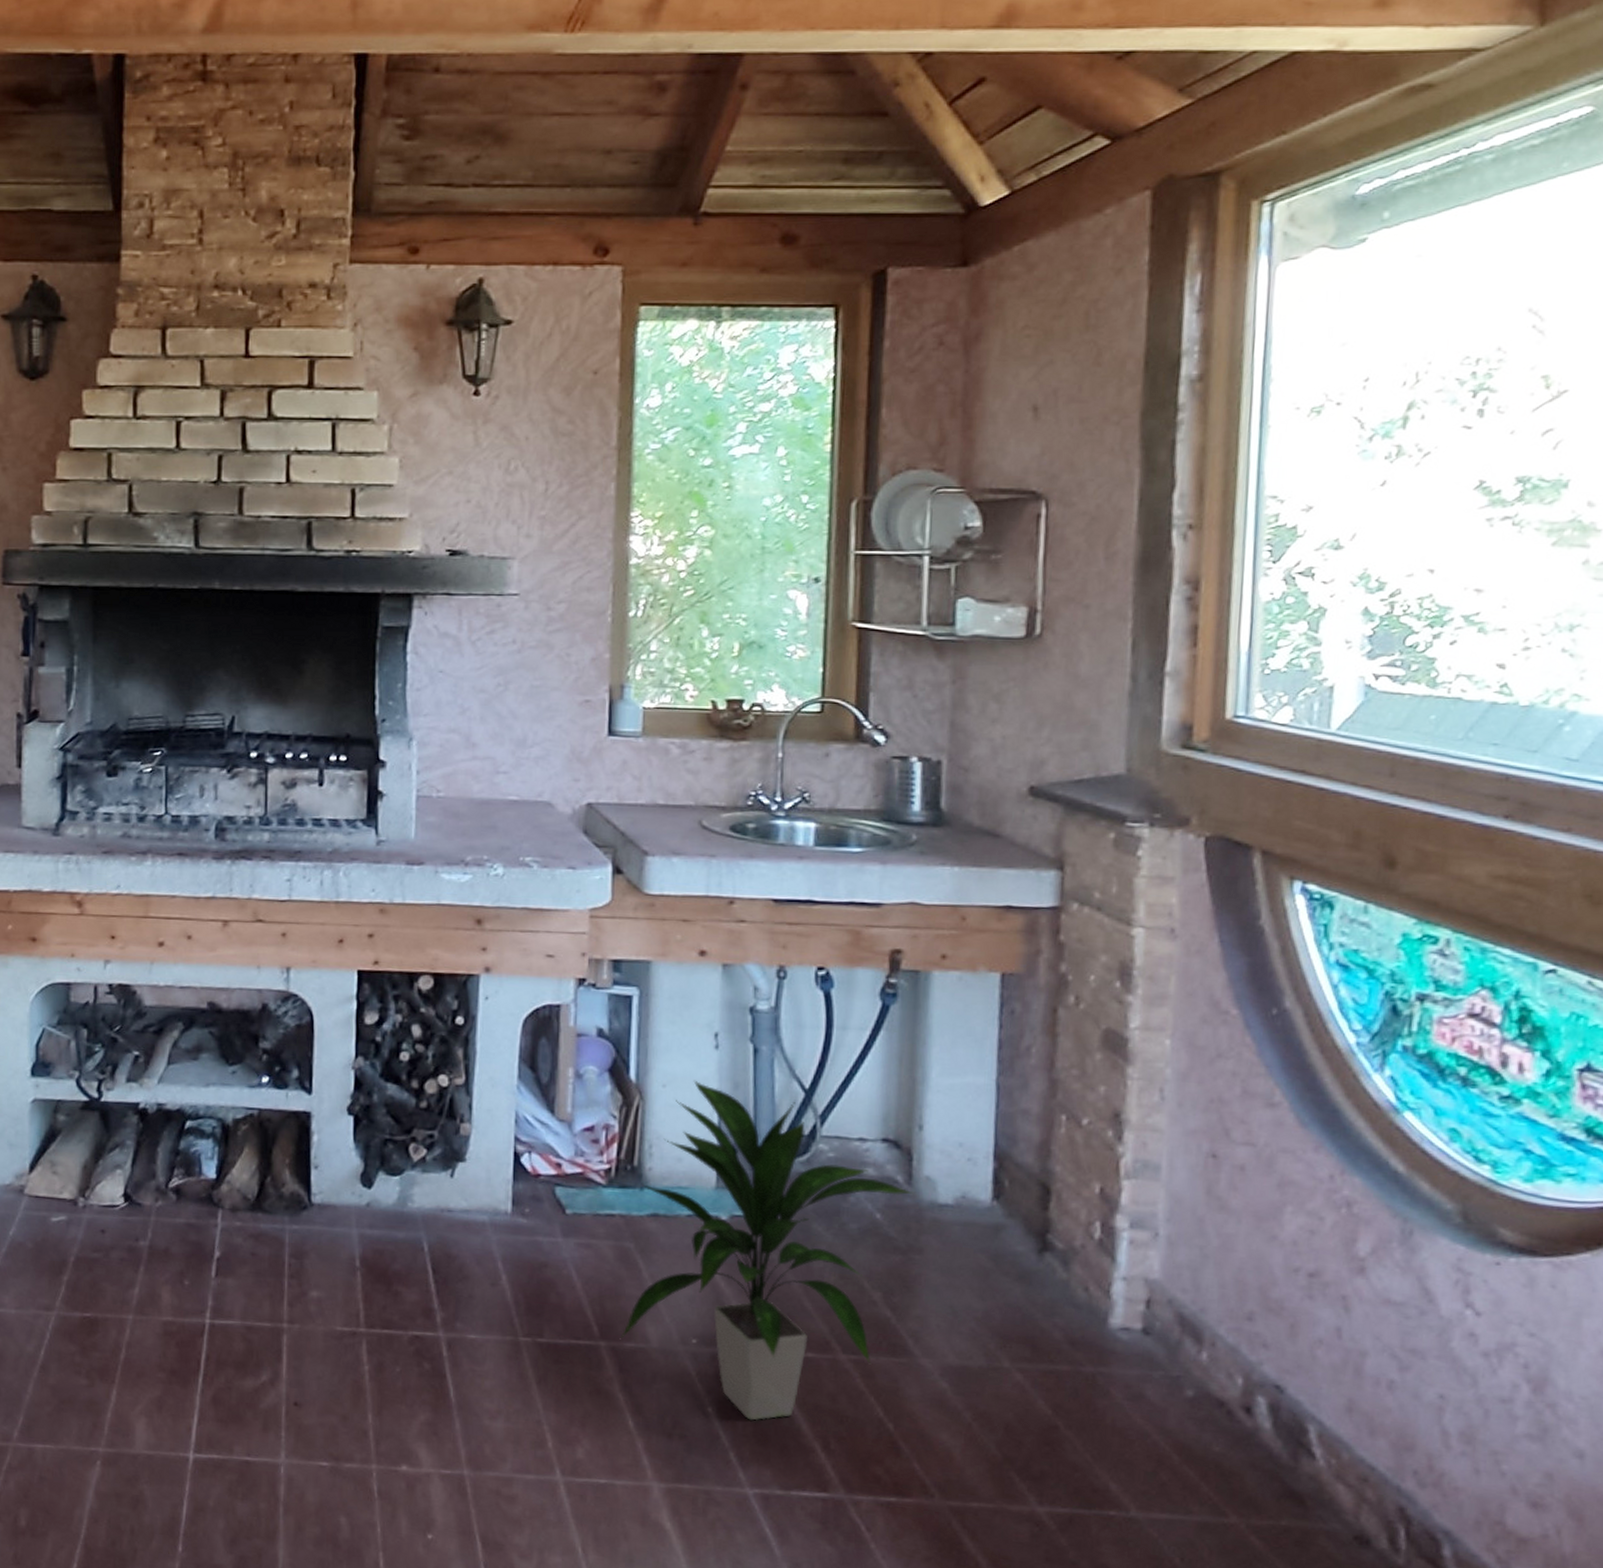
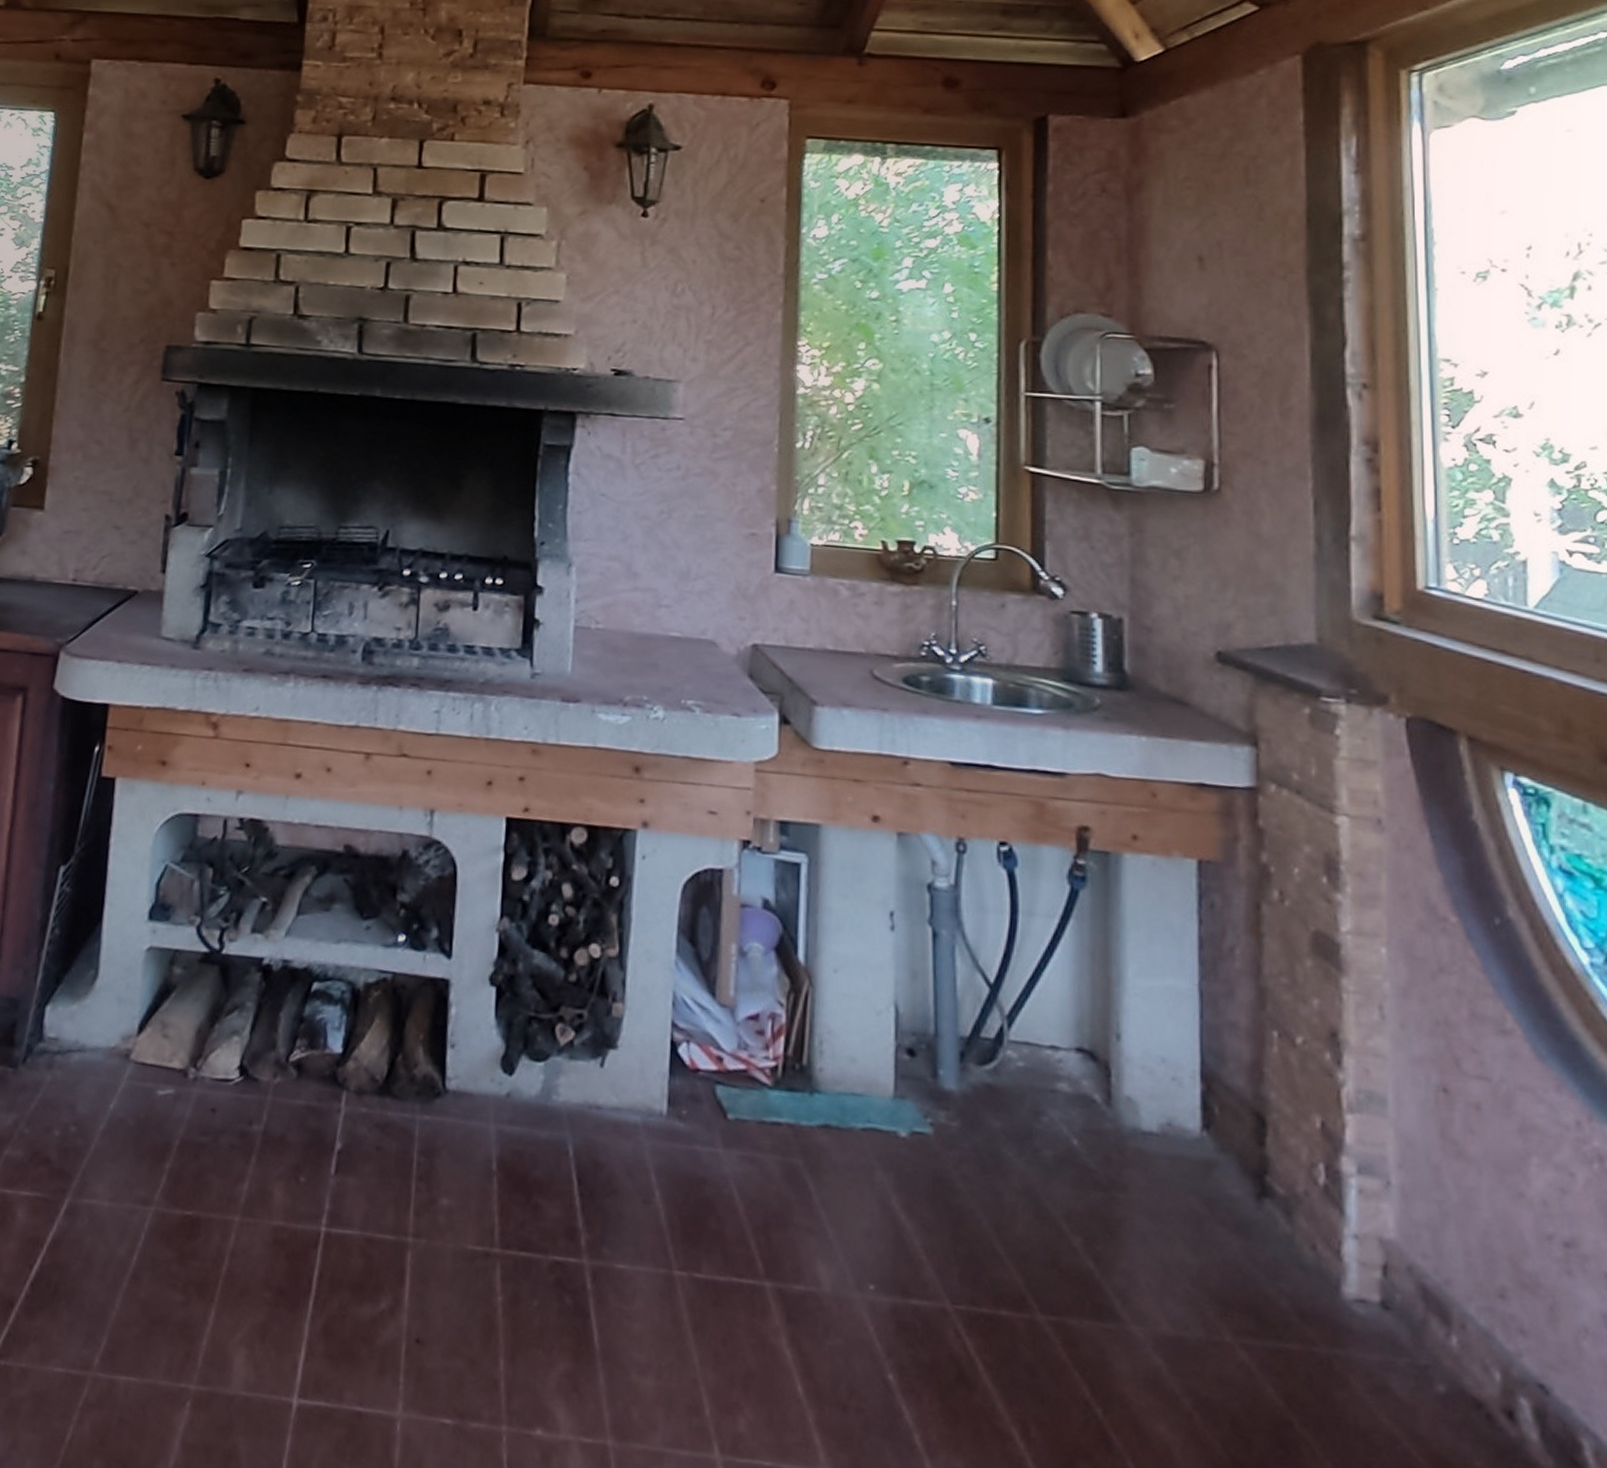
indoor plant: present [621,1080,914,1421] -> none [789,965,1114,1395]

